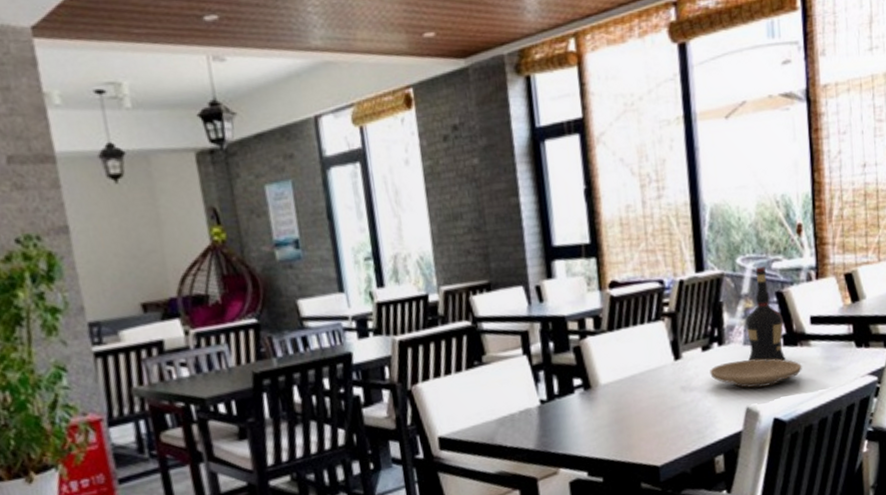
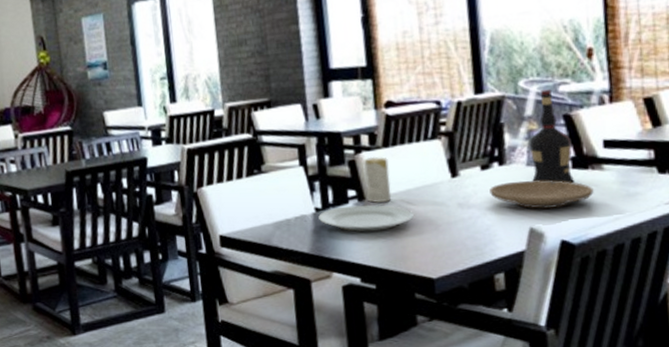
plate: none [544,393,639,423] -> present [318,205,414,232]
candle: none [588,341,617,392] -> present [363,156,392,204]

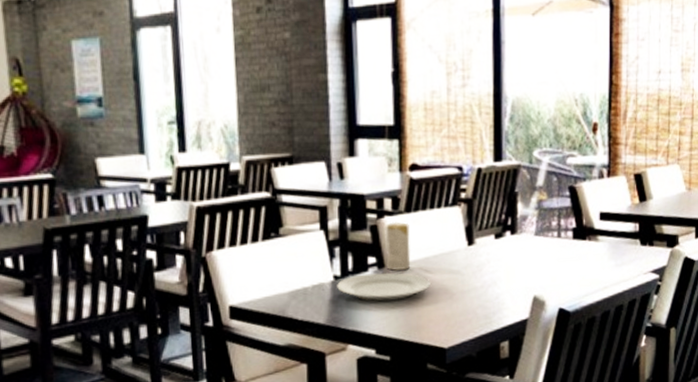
plate: present [489,180,594,209] -> none [501,249,589,278]
liquor: present [530,89,574,183] -> none [539,161,573,253]

